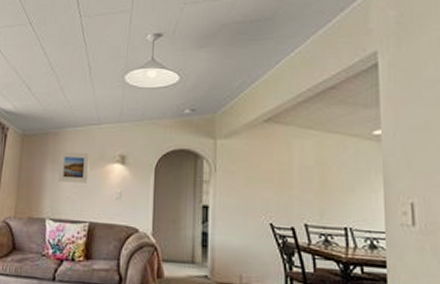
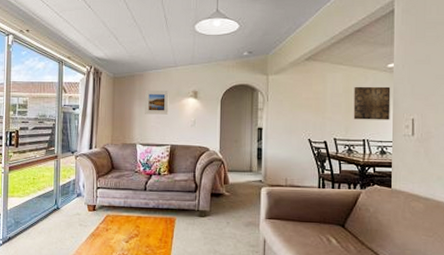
wall art: none [329,157,381,204] -> present [353,86,391,120]

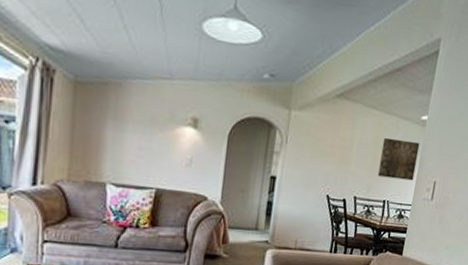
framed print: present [145,90,169,115] -> none [121,108,159,147]

